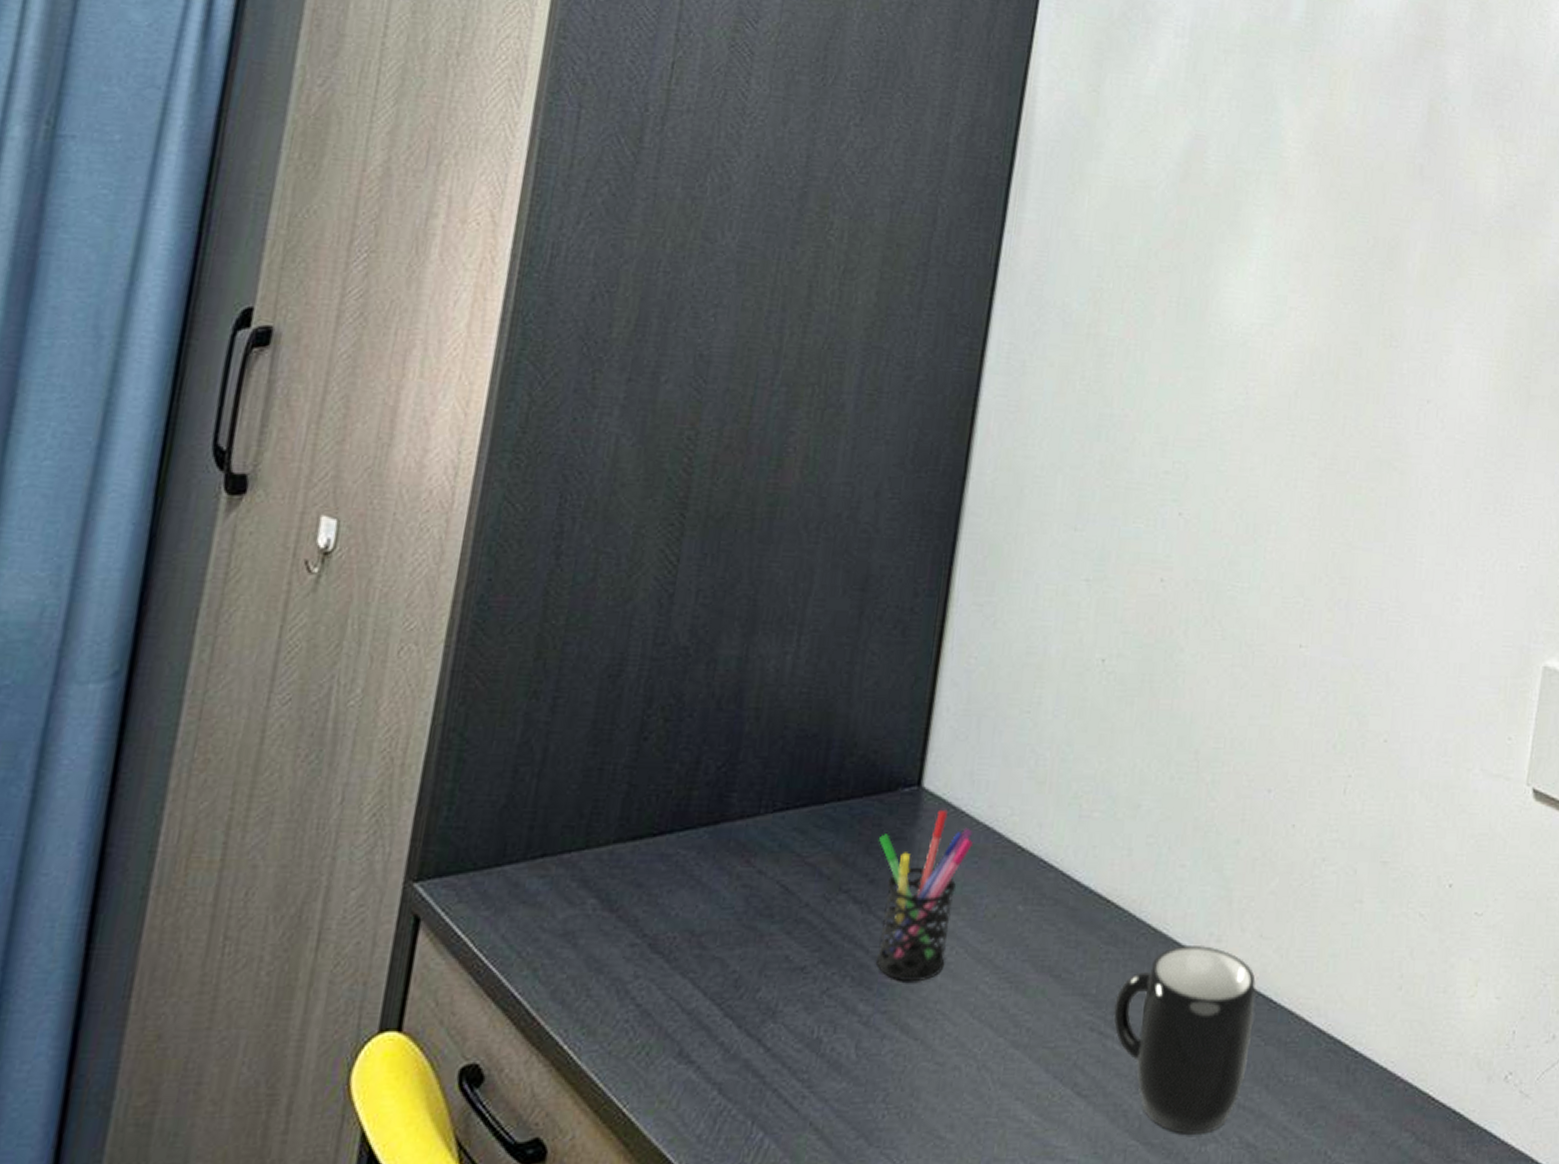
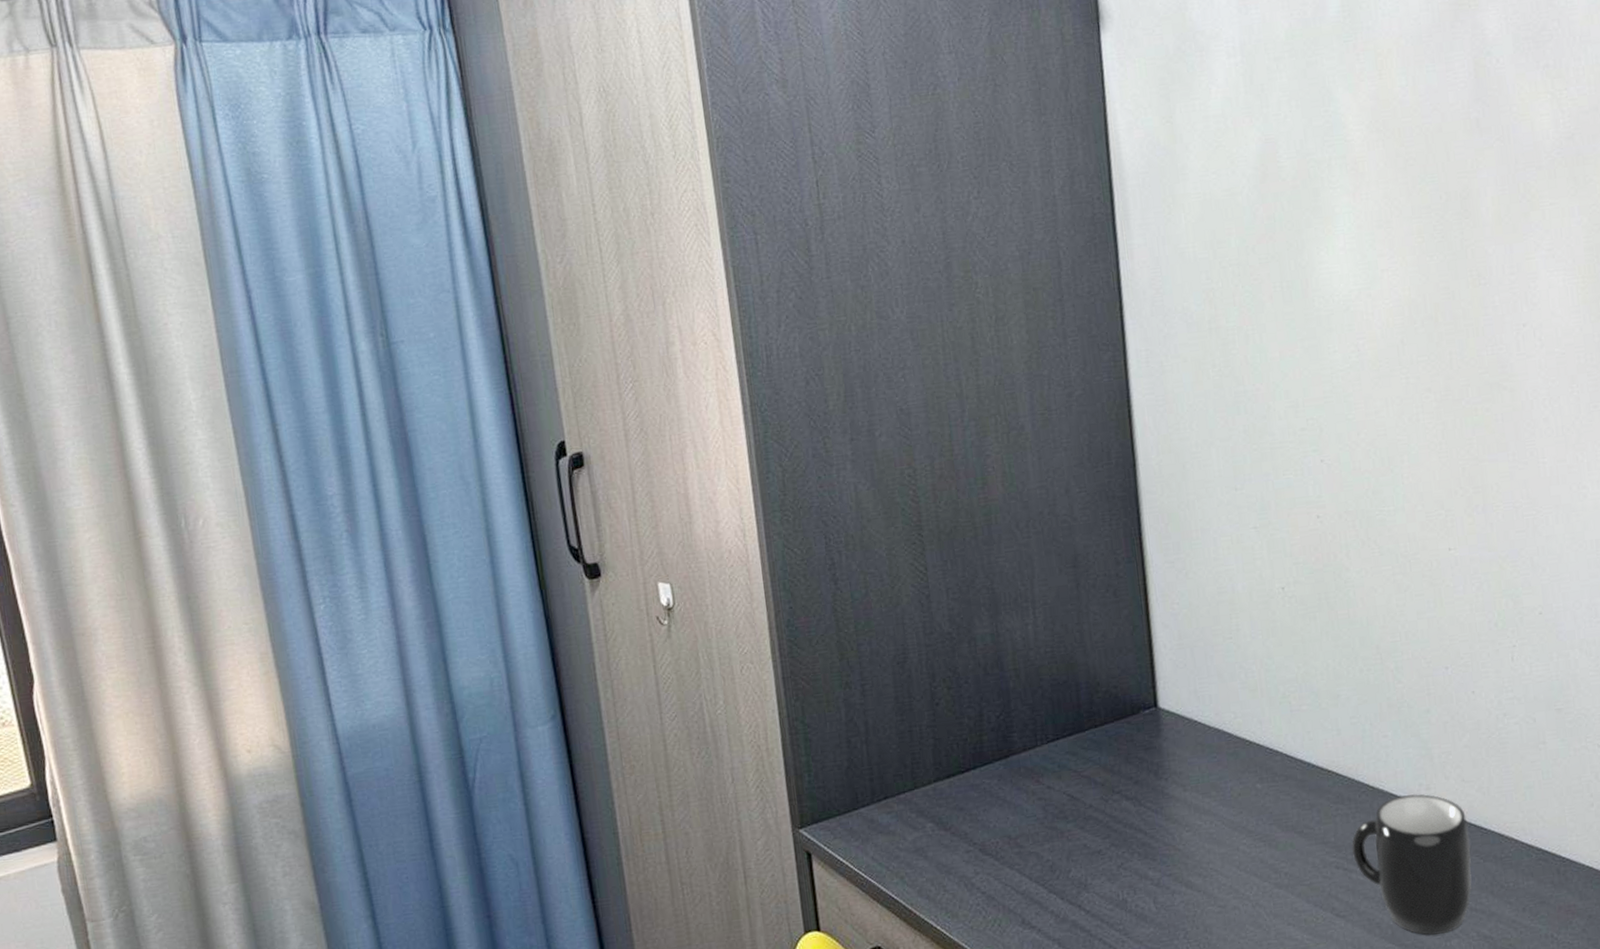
pen holder: present [875,809,973,982] -> none [1134,721,1209,852]

